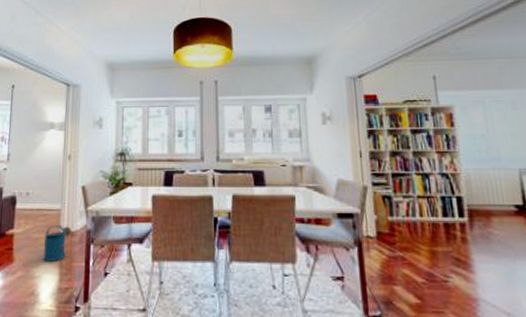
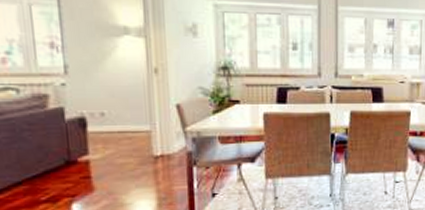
watering can: present [43,224,72,261] -> none [133,147,168,187]

